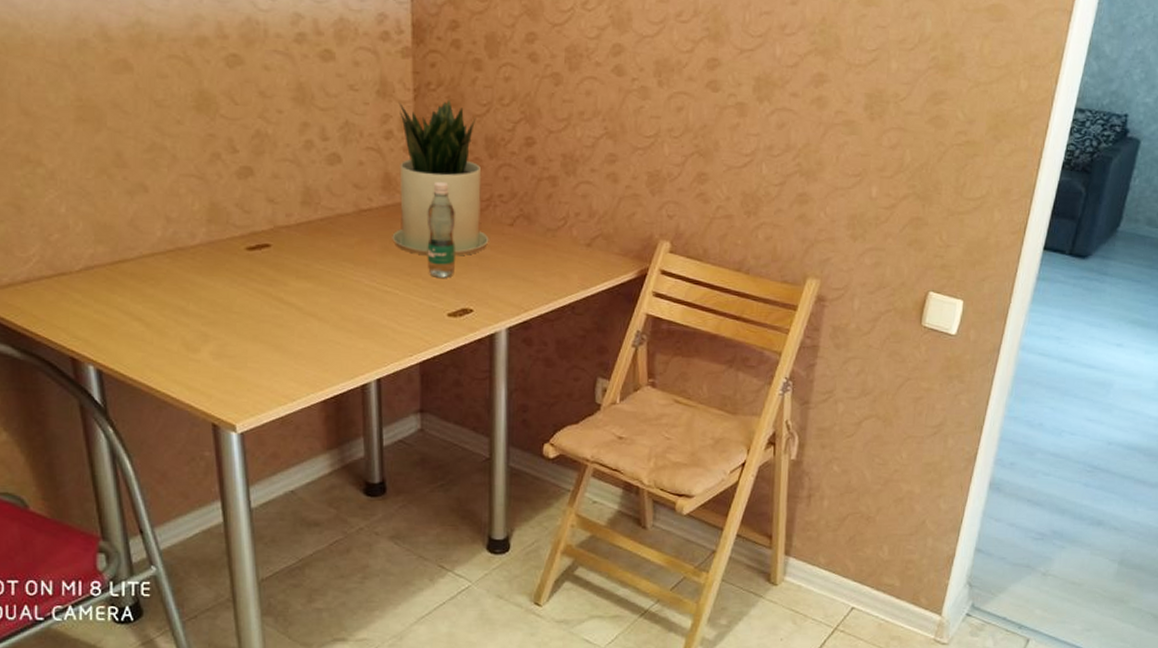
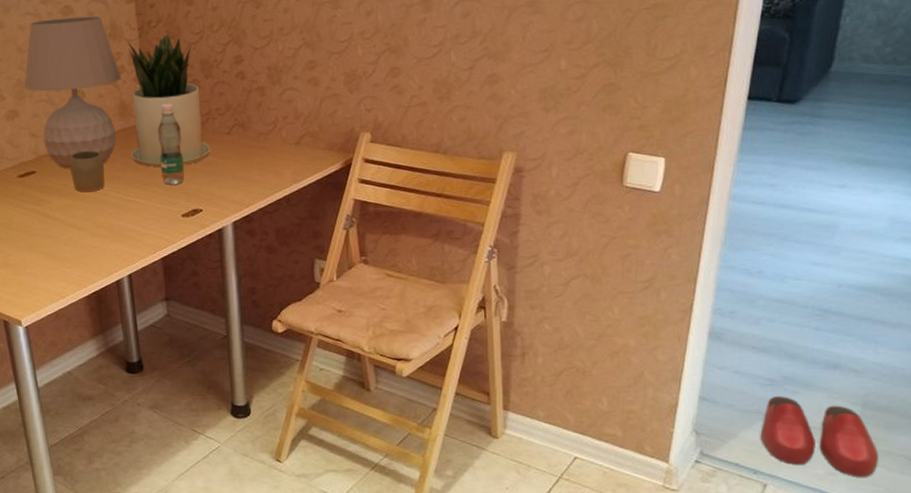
table lamp: none [265,62,389,246] -> present [24,16,122,169]
mug: none [315,226,357,277] -> present [70,150,105,193]
slippers: none [1027,551,1130,634] -> present [760,396,879,477]

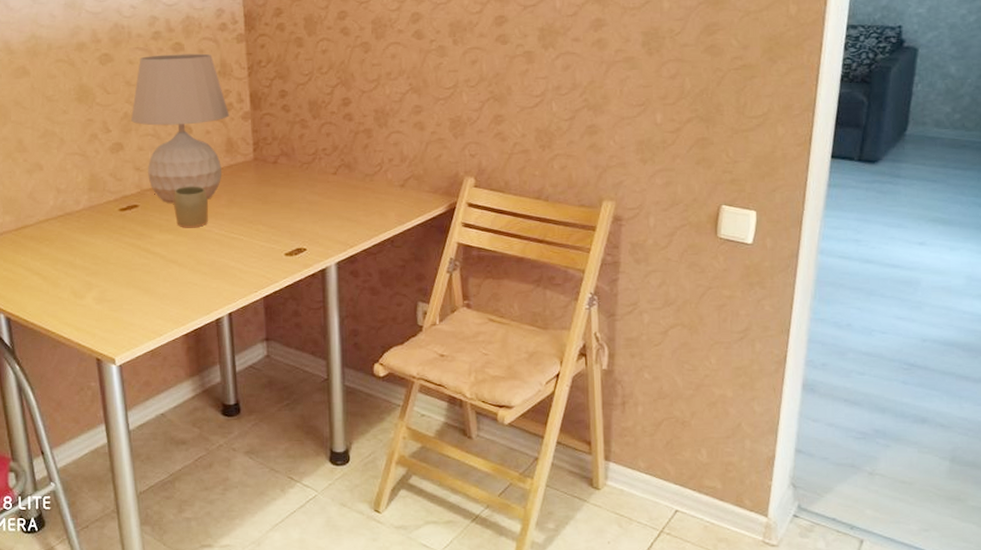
planter: present [127,33,211,168] -> none [236,73,317,205]
bottle: present [157,103,184,185] -> none [263,141,289,223]
slippers: present [760,396,879,477] -> none [855,450,969,534]

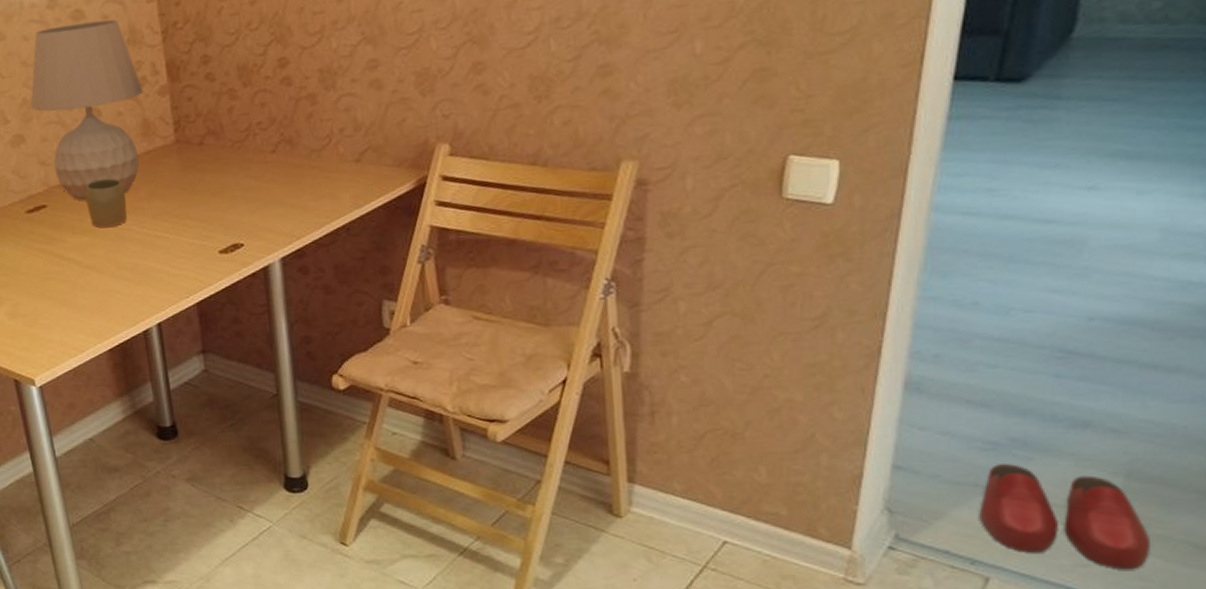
slippers: none [855,450,969,534] -> present [979,464,1152,570]

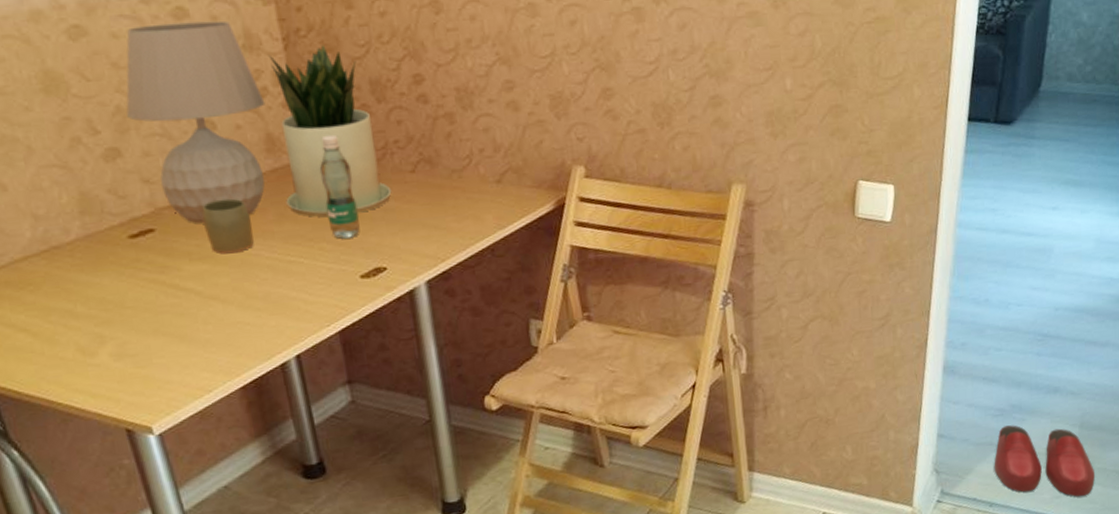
planter: none [148,35,253,196] -> present [268,45,392,217]
bottle: none [187,118,221,216] -> present [319,134,360,239]

